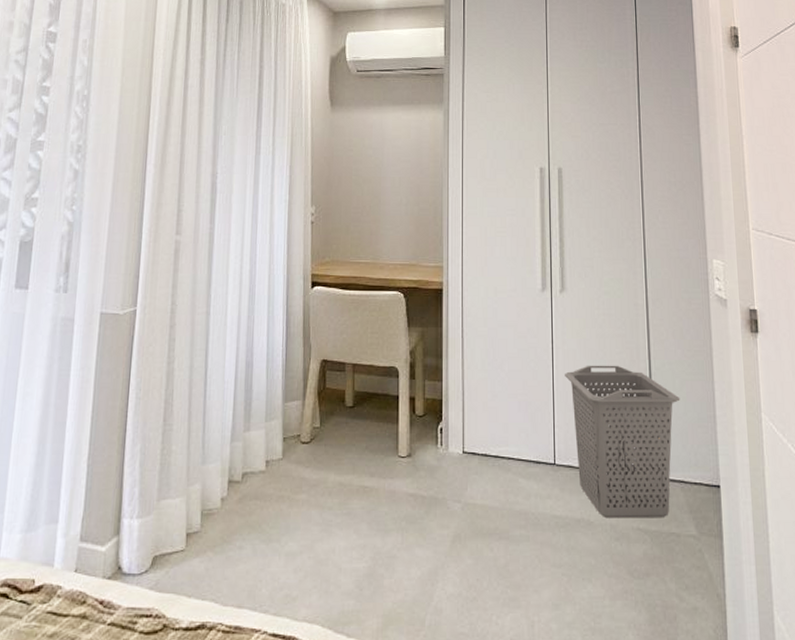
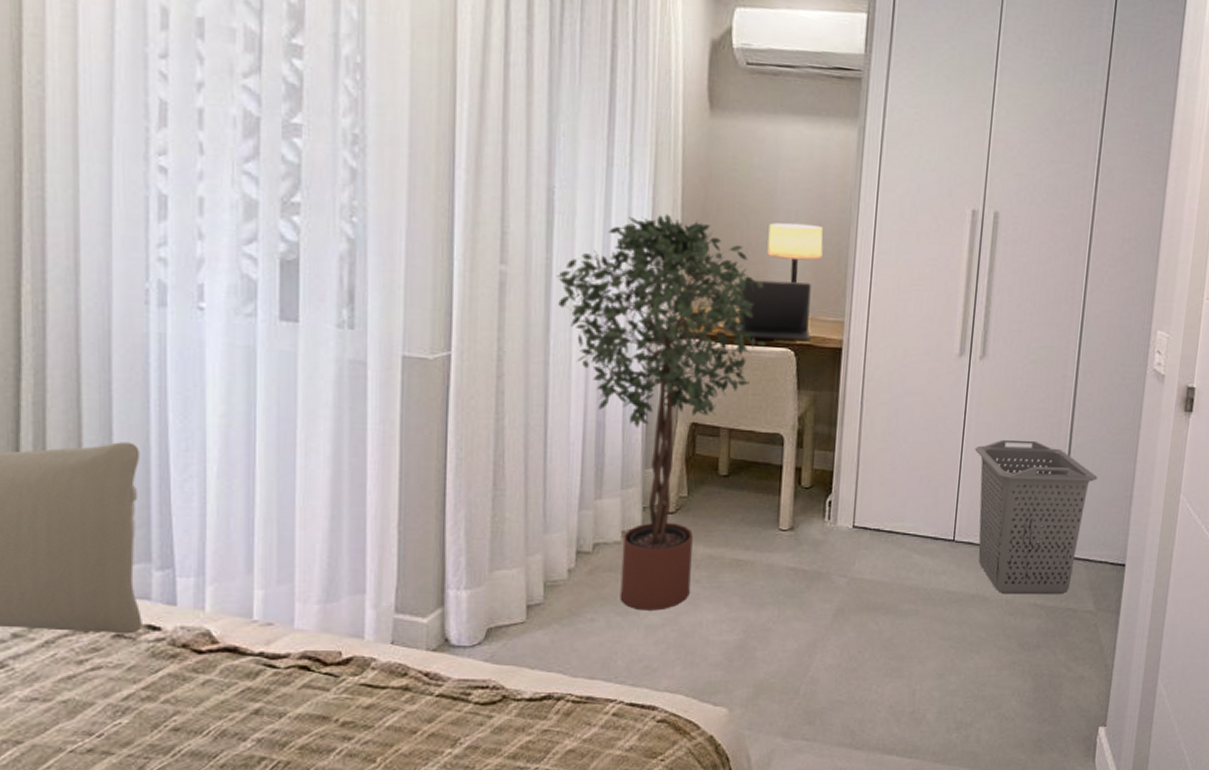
potted tree: none [217,188,380,538] -> present [556,214,766,611]
laptop computer: none [357,235,416,285] -> present [738,279,811,342]
table lamp: none [378,188,422,237] -> present [767,222,823,284]

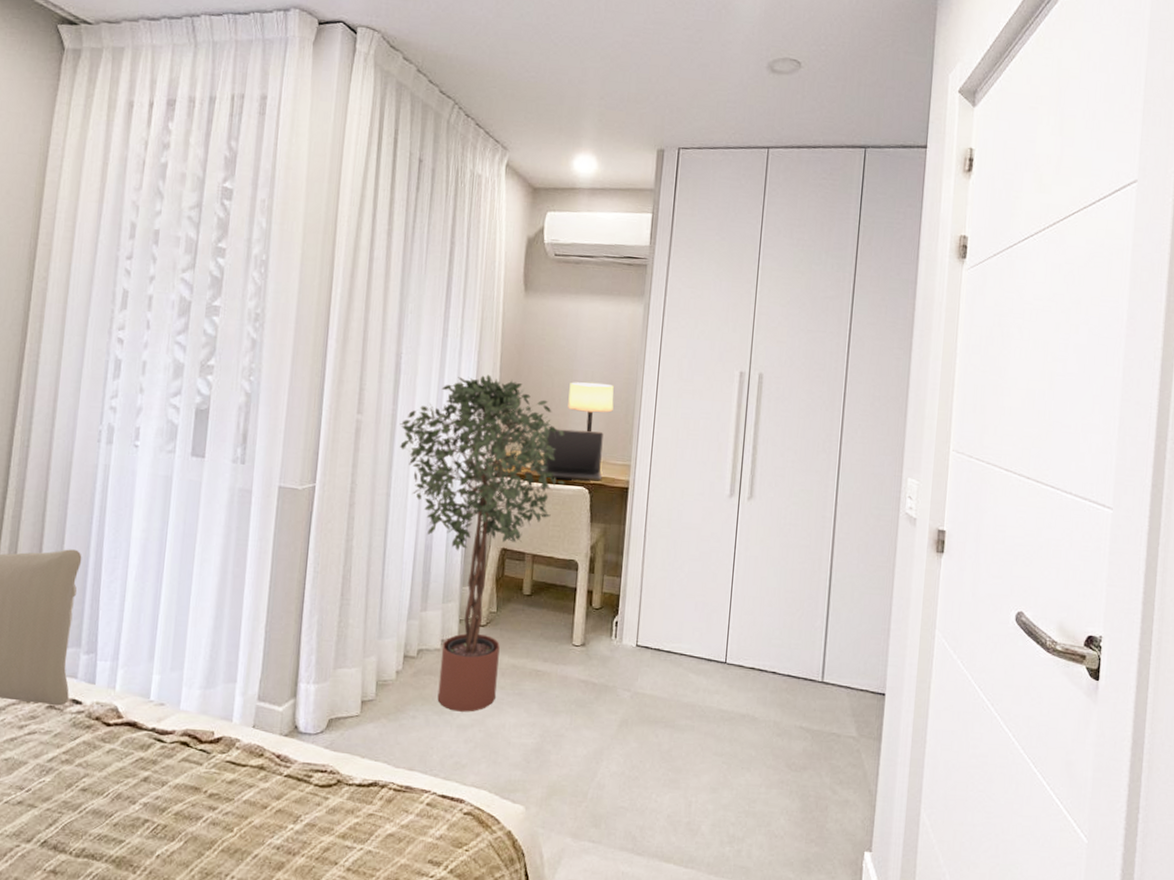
laundry basket: present [975,439,1098,595] -> none [744,572,857,718]

